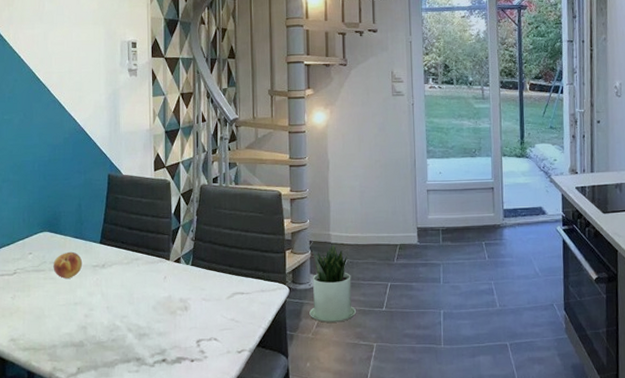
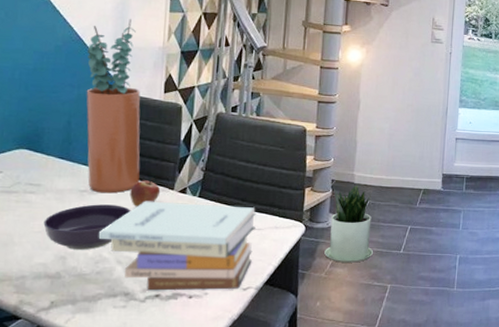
fruit: present [53,251,83,279] -> none [29,173,68,203]
bowl: none [66,277,136,320] -> present [43,204,131,250]
vase: none [89,107,141,267] -> present [86,19,141,193]
books: none [112,271,244,355] -> present [99,201,257,291]
fruit: none [133,250,159,278] -> present [130,178,161,207]

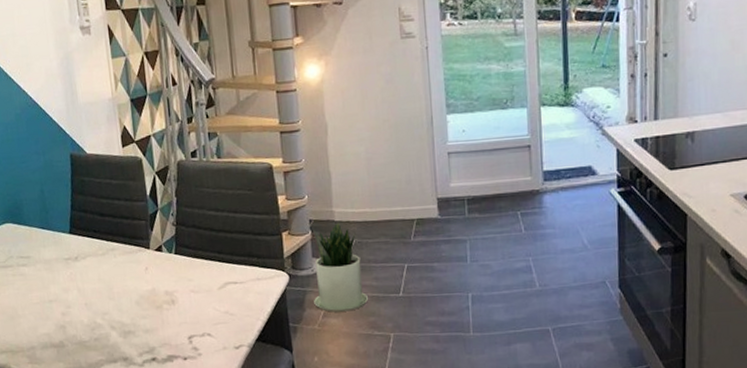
bowl: present [43,204,131,250] -> none [39,270,114,318]
vase: present [86,19,141,193] -> none [43,73,117,259]
books: present [99,201,257,291] -> none [90,259,239,353]
fruit: present [130,178,161,207] -> none [109,238,138,270]

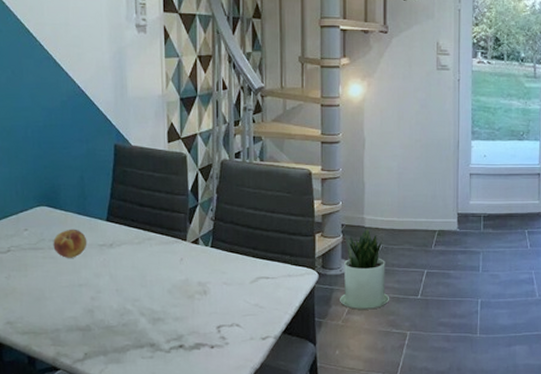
fruit: none [20,244,53,274] -> present [53,229,87,258]

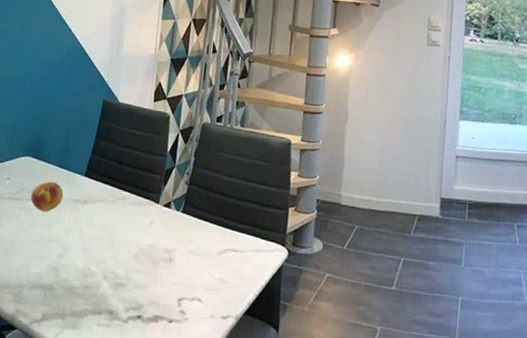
planter: present [340,229,389,310] -> none [308,207,361,298]

